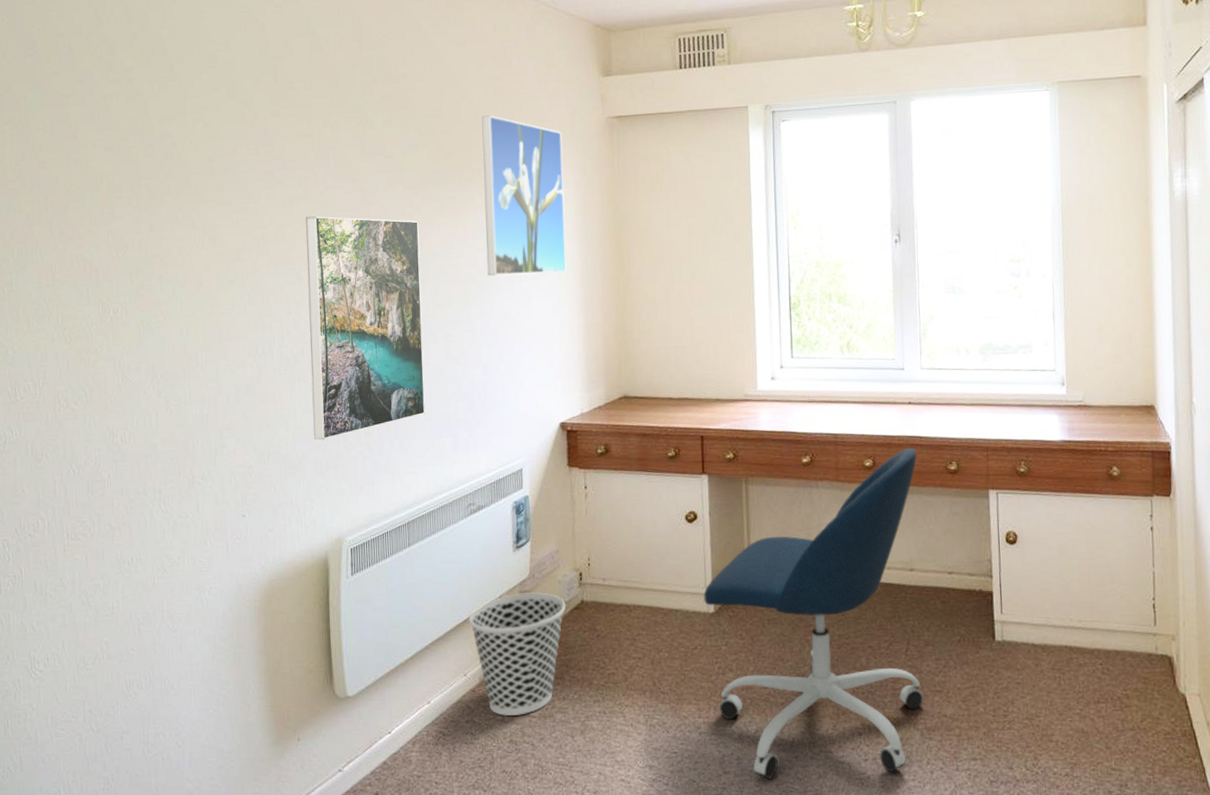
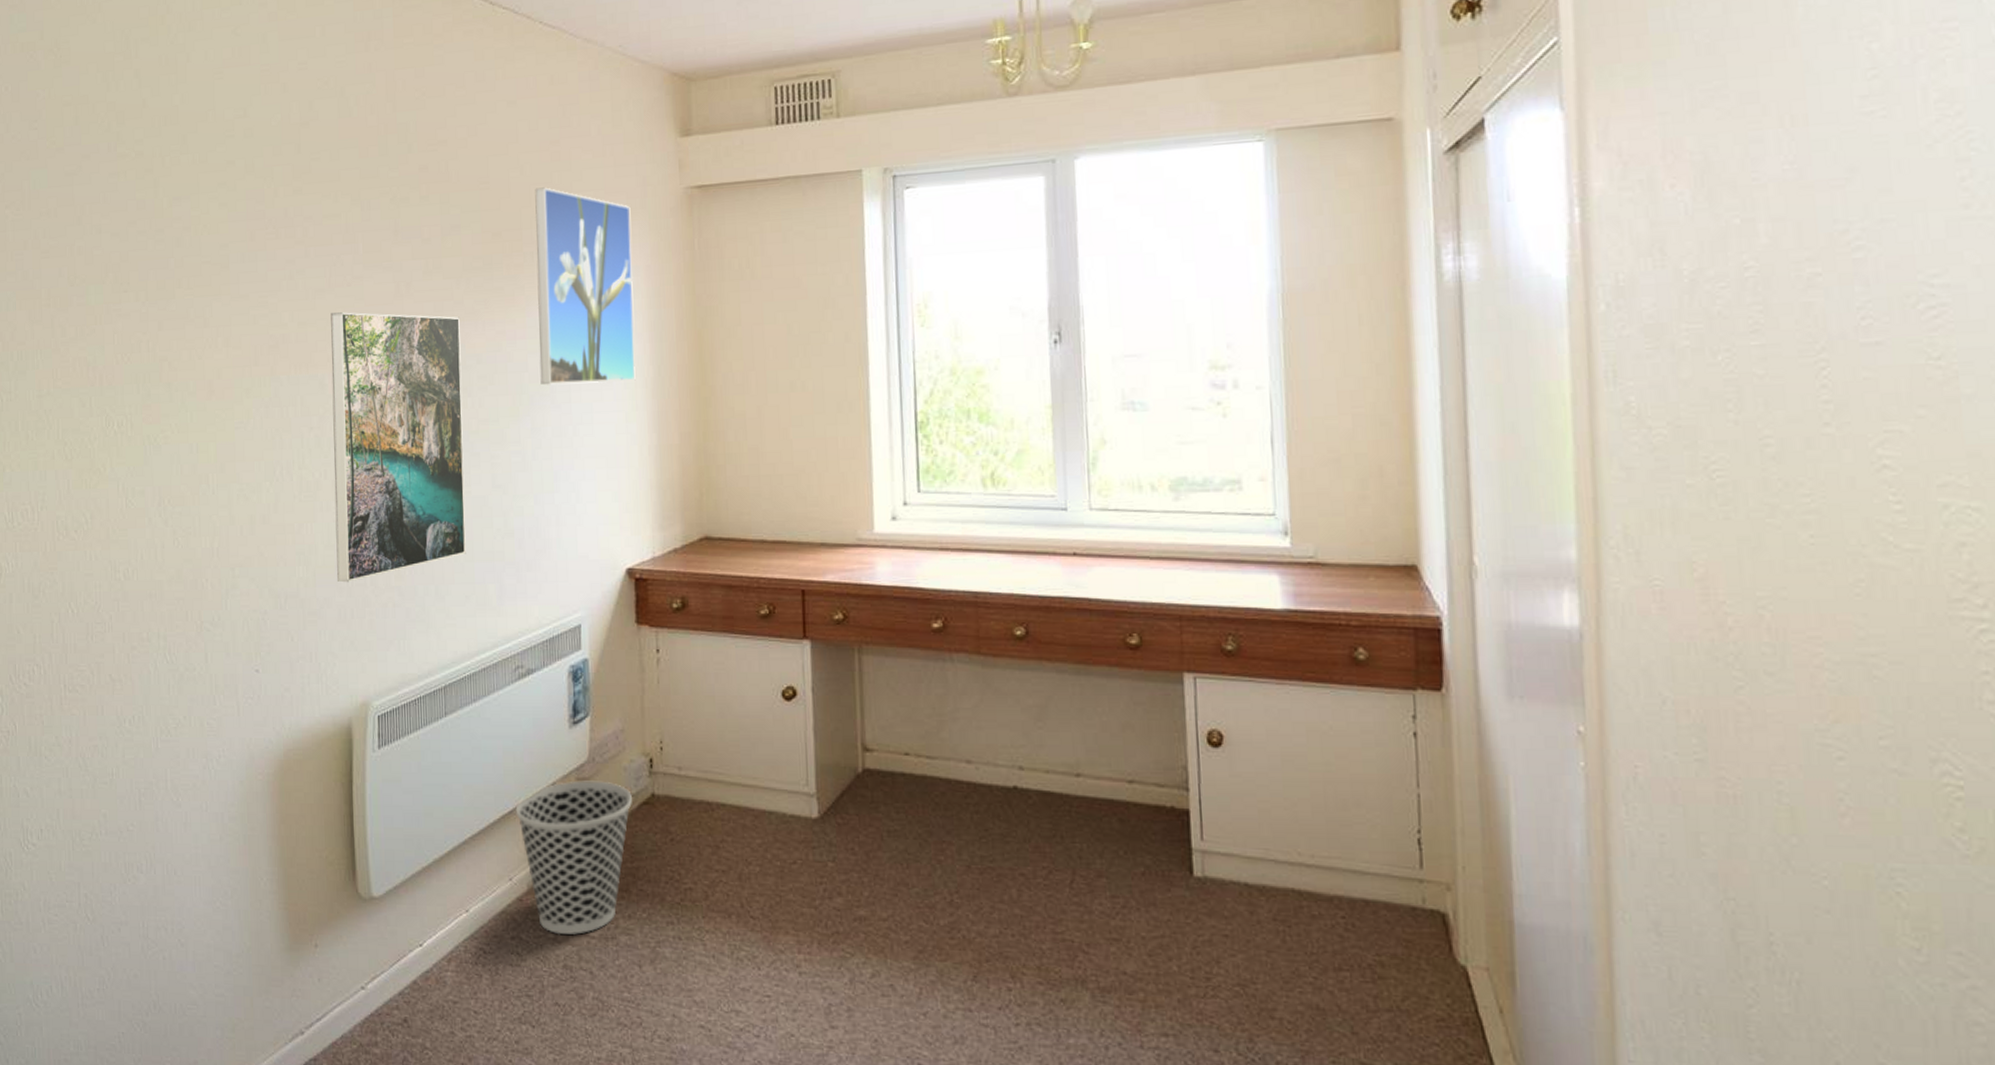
office chair: present [704,447,924,779] -> none [805,613,1096,1043]

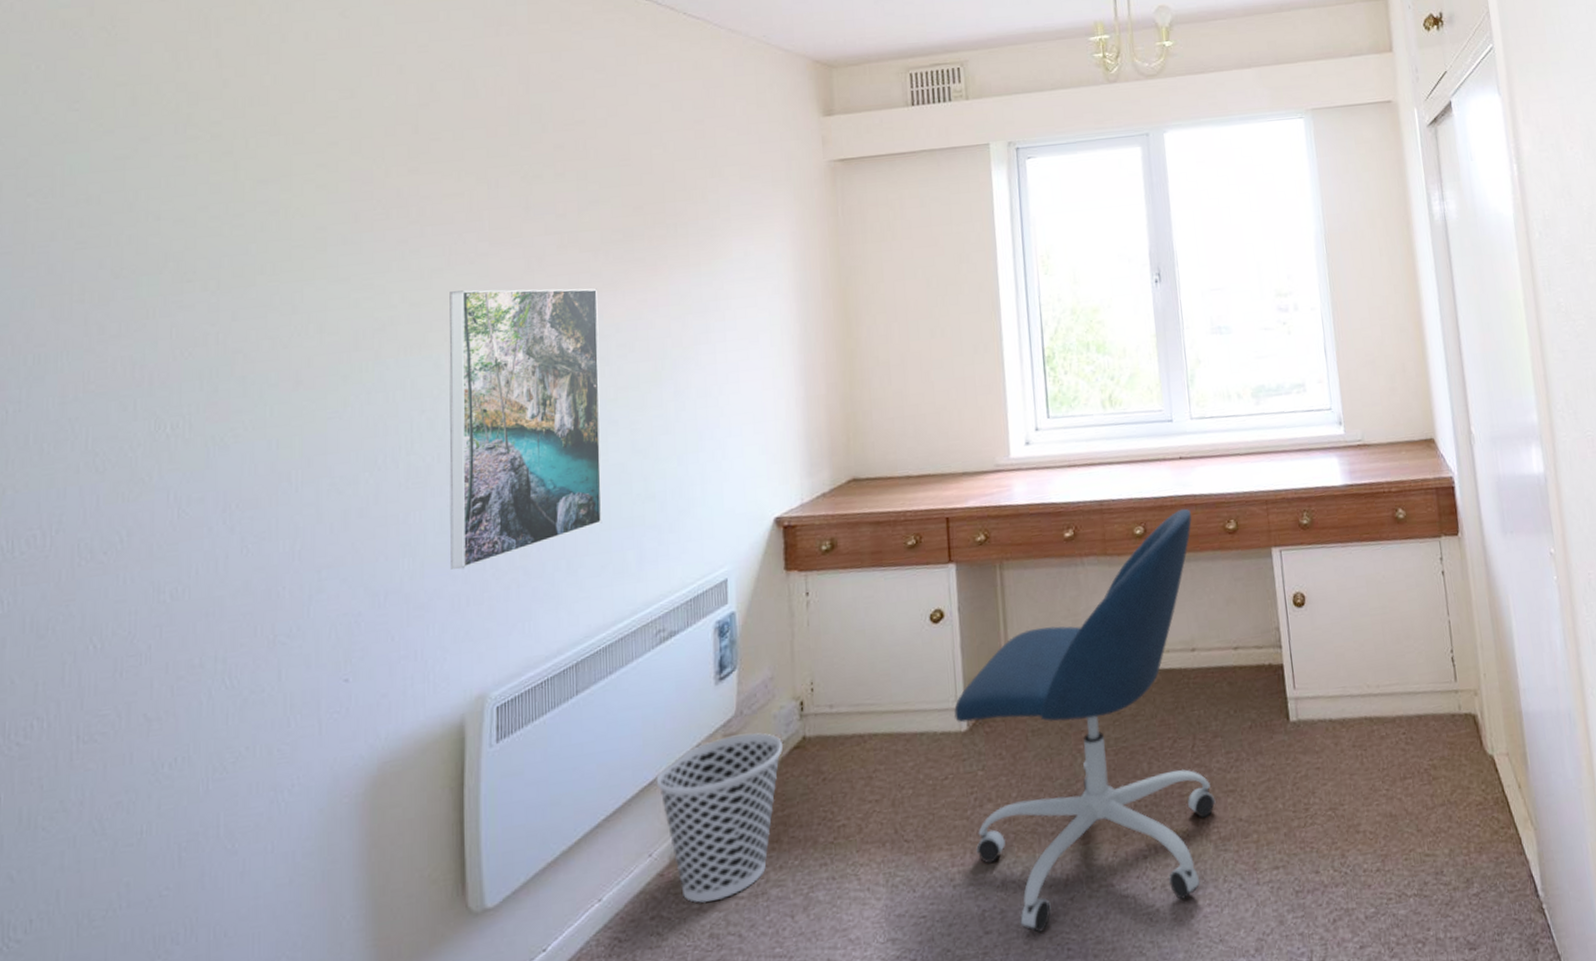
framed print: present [535,187,636,385] -> none [678,163,782,349]
office chair: none [805,613,1096,1043] -> present [954,508,1216,933]

